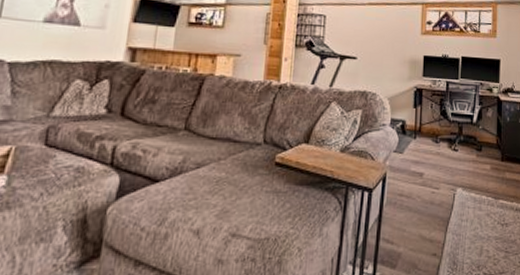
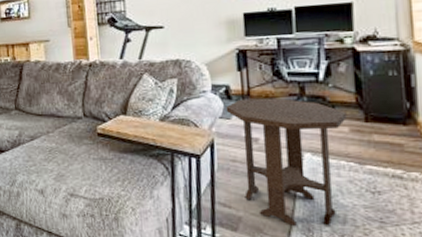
side table: none [400,135,490,261] -> present [225,97,347,227]

